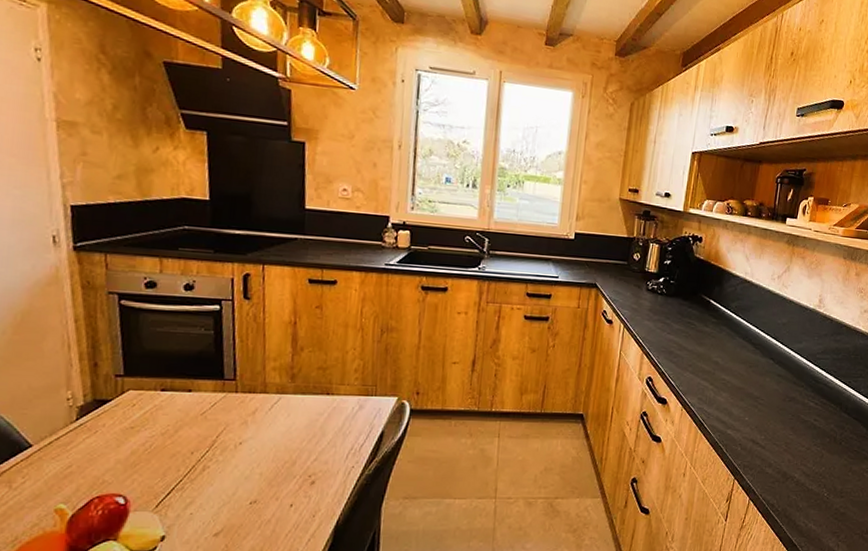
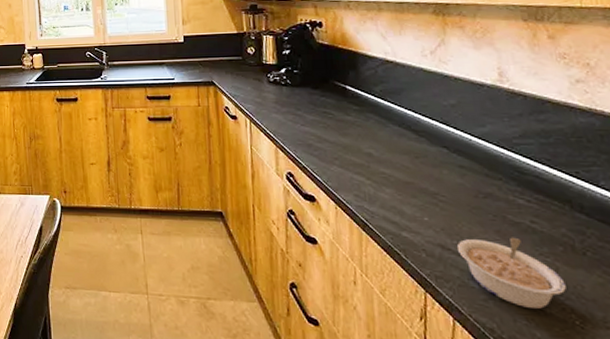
legume: none [763,432,825,486] -> present [456,237,566,309]

